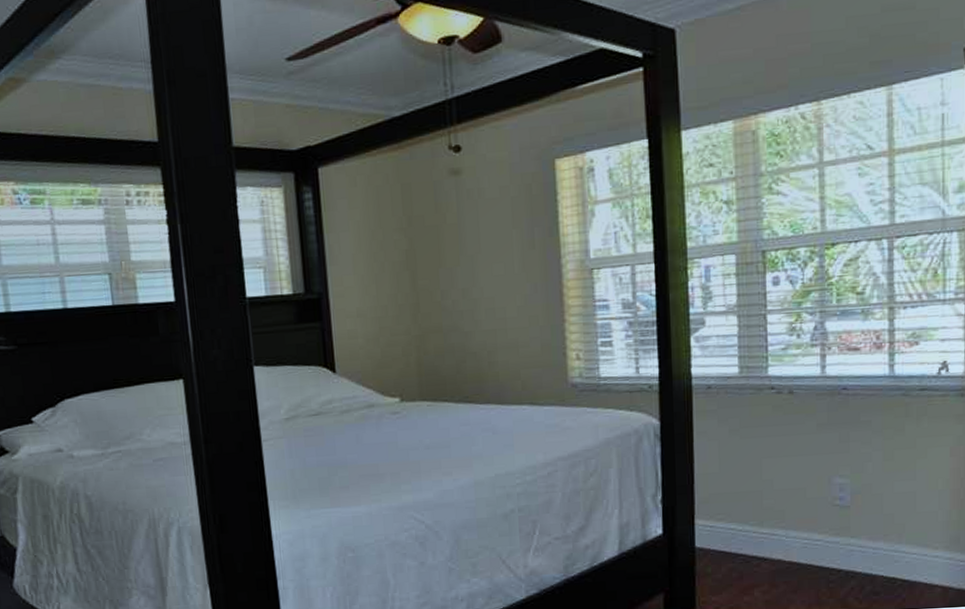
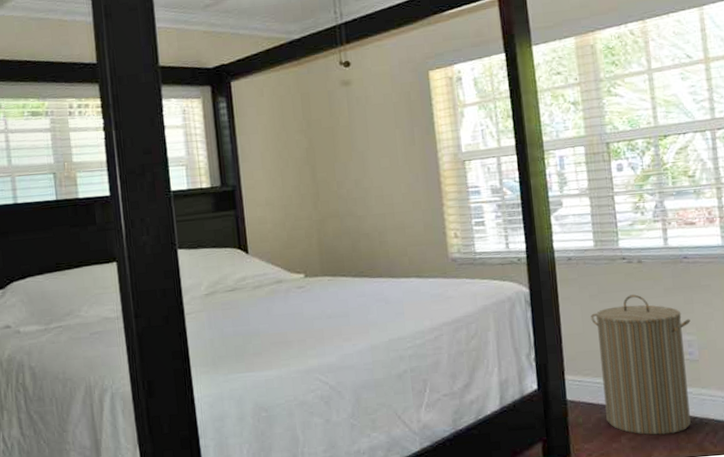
laundry hamper: none [729,430,844,588] -> present [591,294,691,435]

